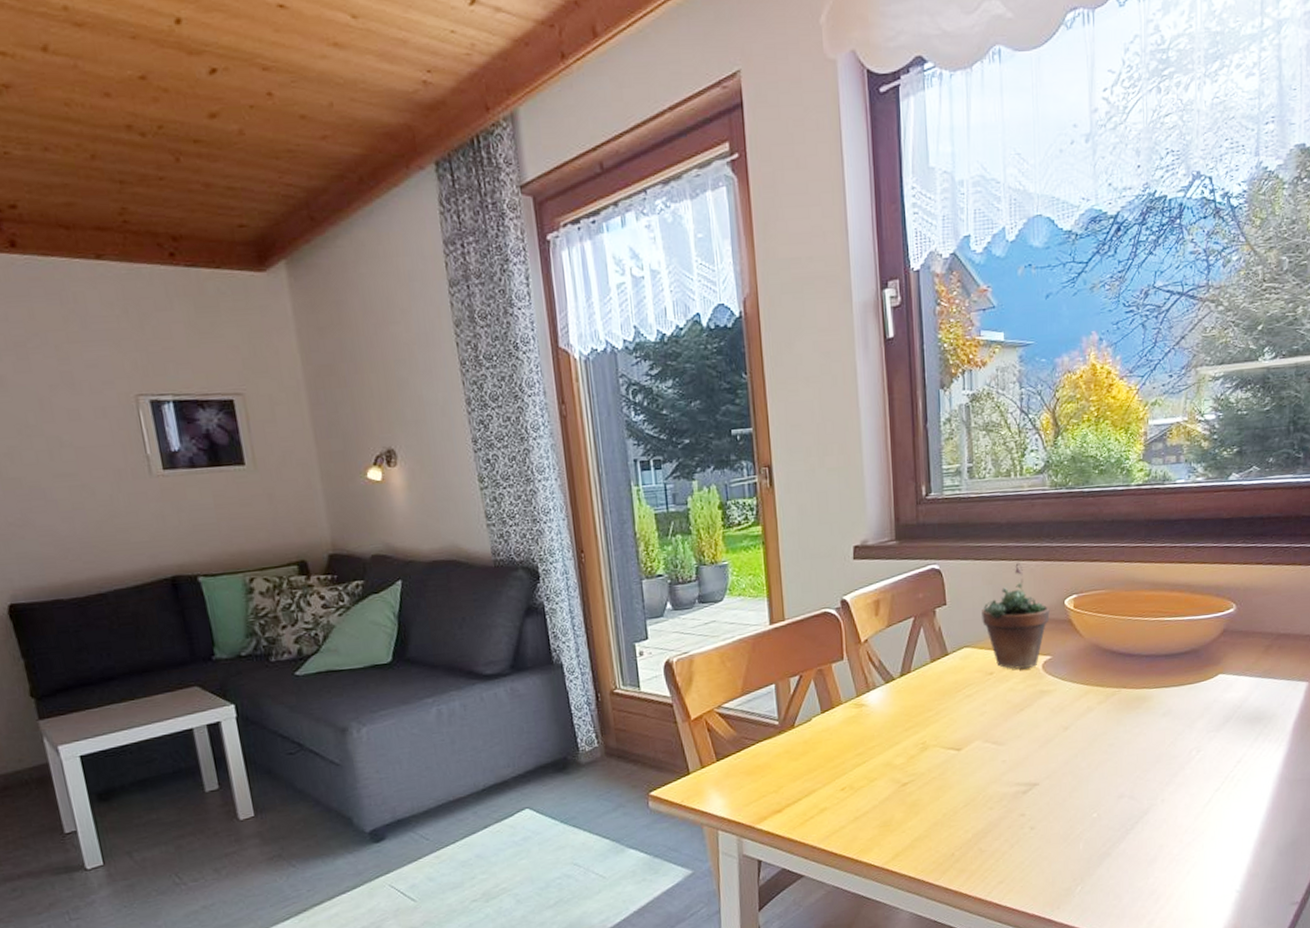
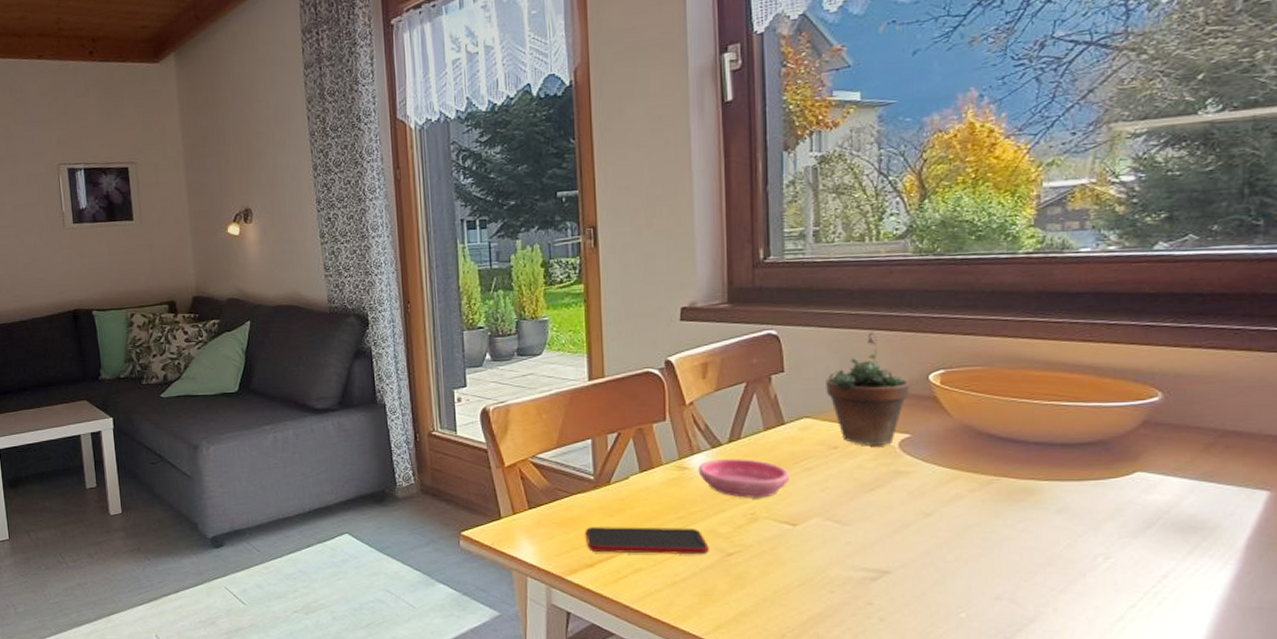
smartphone: none [772,763,886,797] -> present [585,527,709,554]
saucer: none [874,691,953,729] -> present [698,459,789,498]

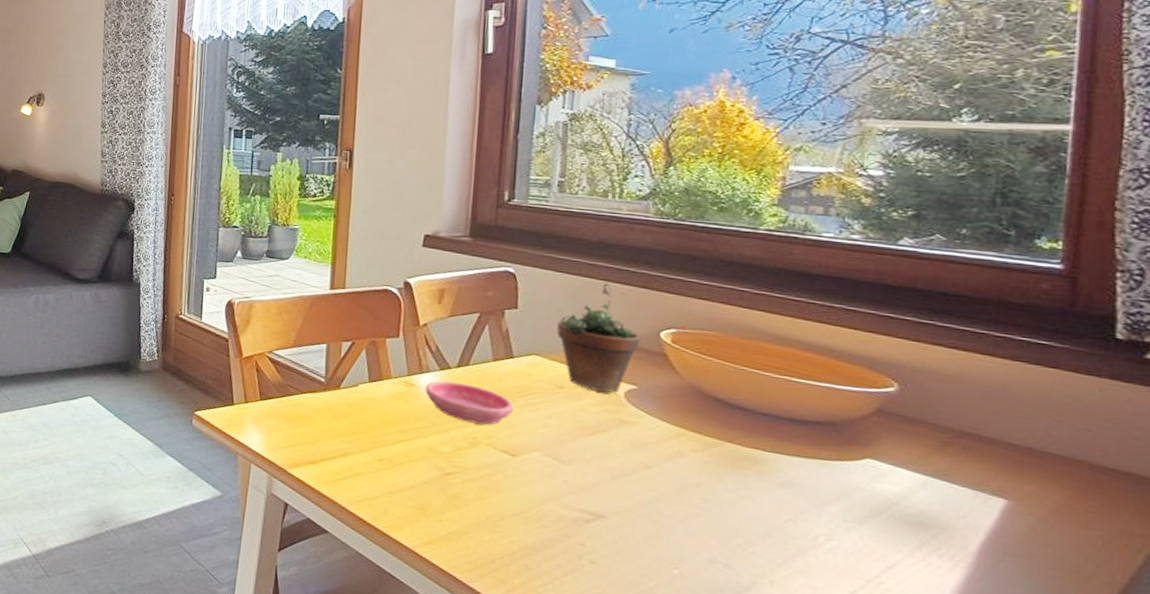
smartphone: present [585,527,709,554] -> none [310,426,428,470]

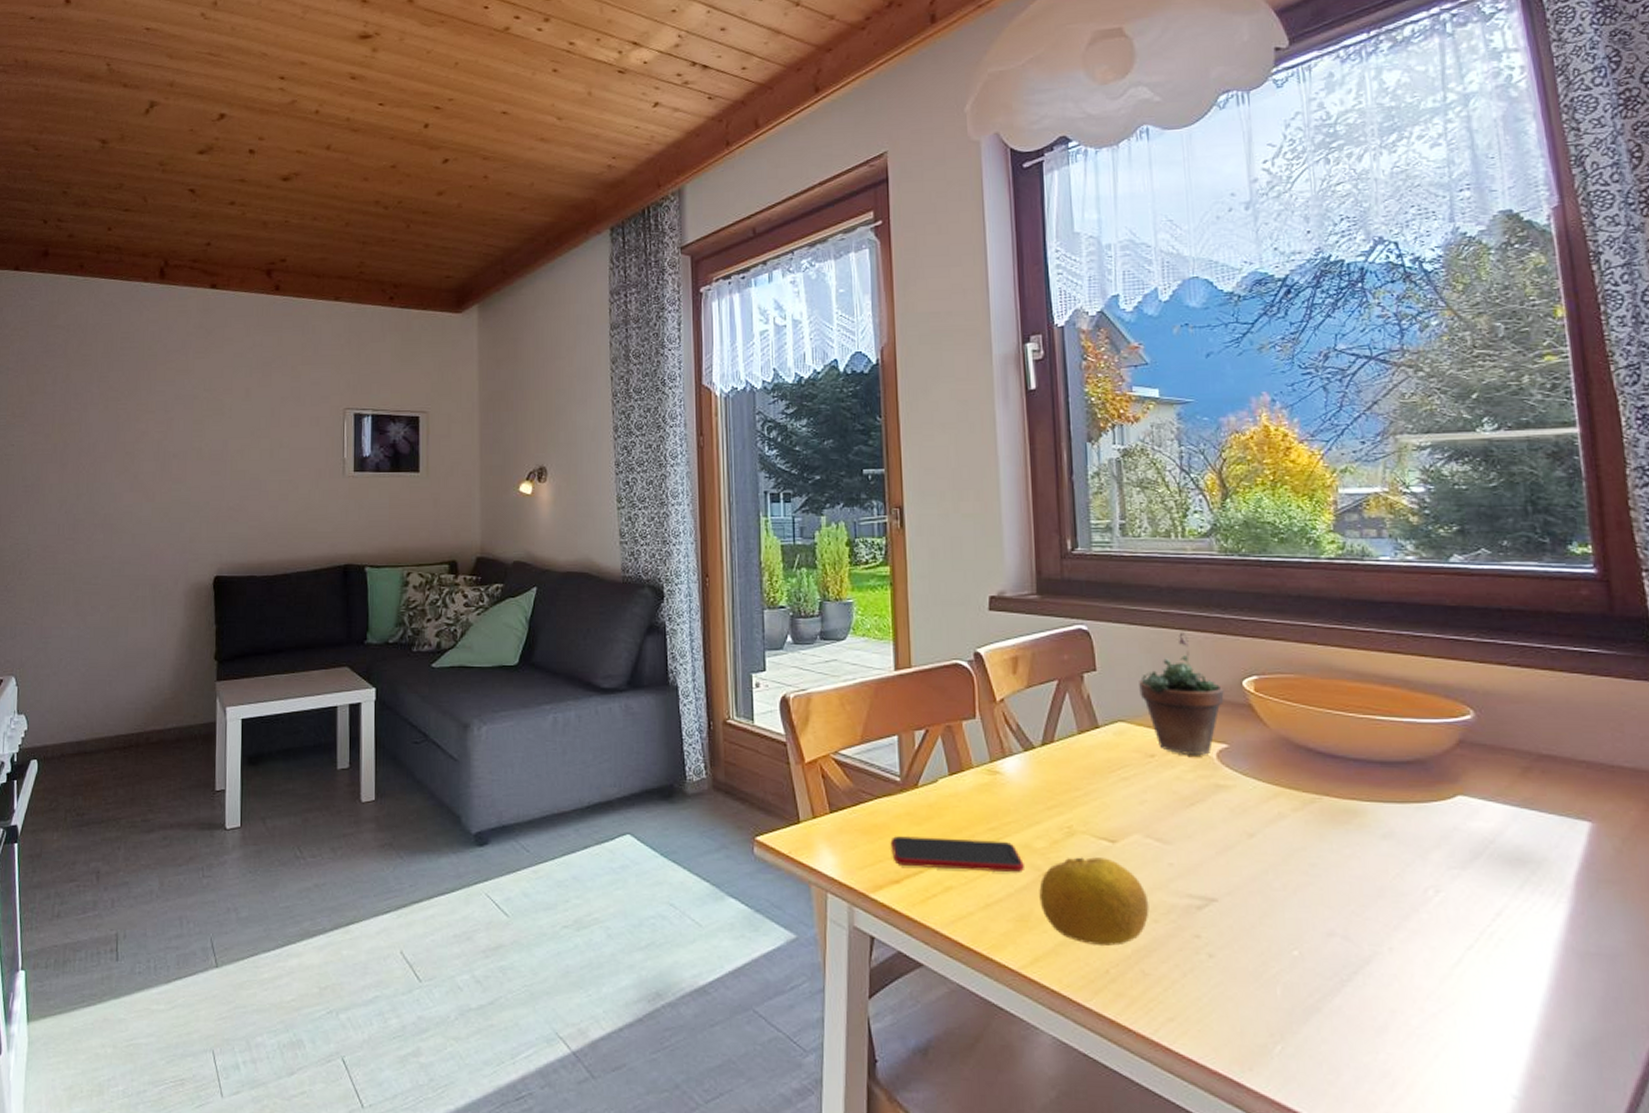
smartphone: none [310,426,428,470] -> present [890,836,1024,872]
saucer: present [425,381,513,425] -> none [1010,764,1106,809]
fruit: none [438,463,540,542] -> present [1039,857,1149,947]

